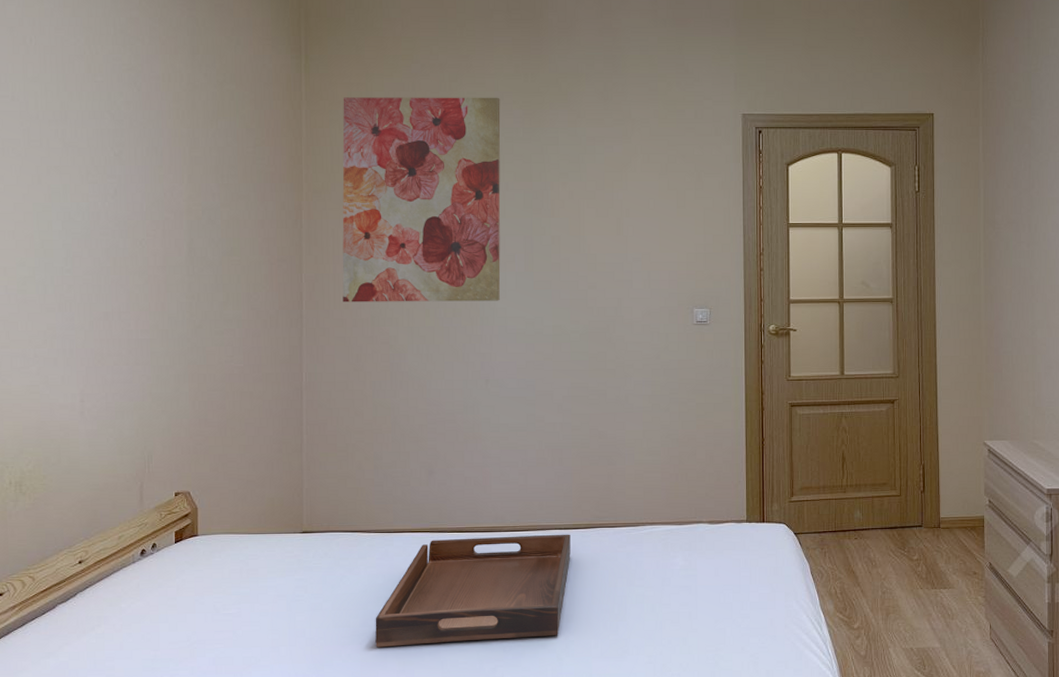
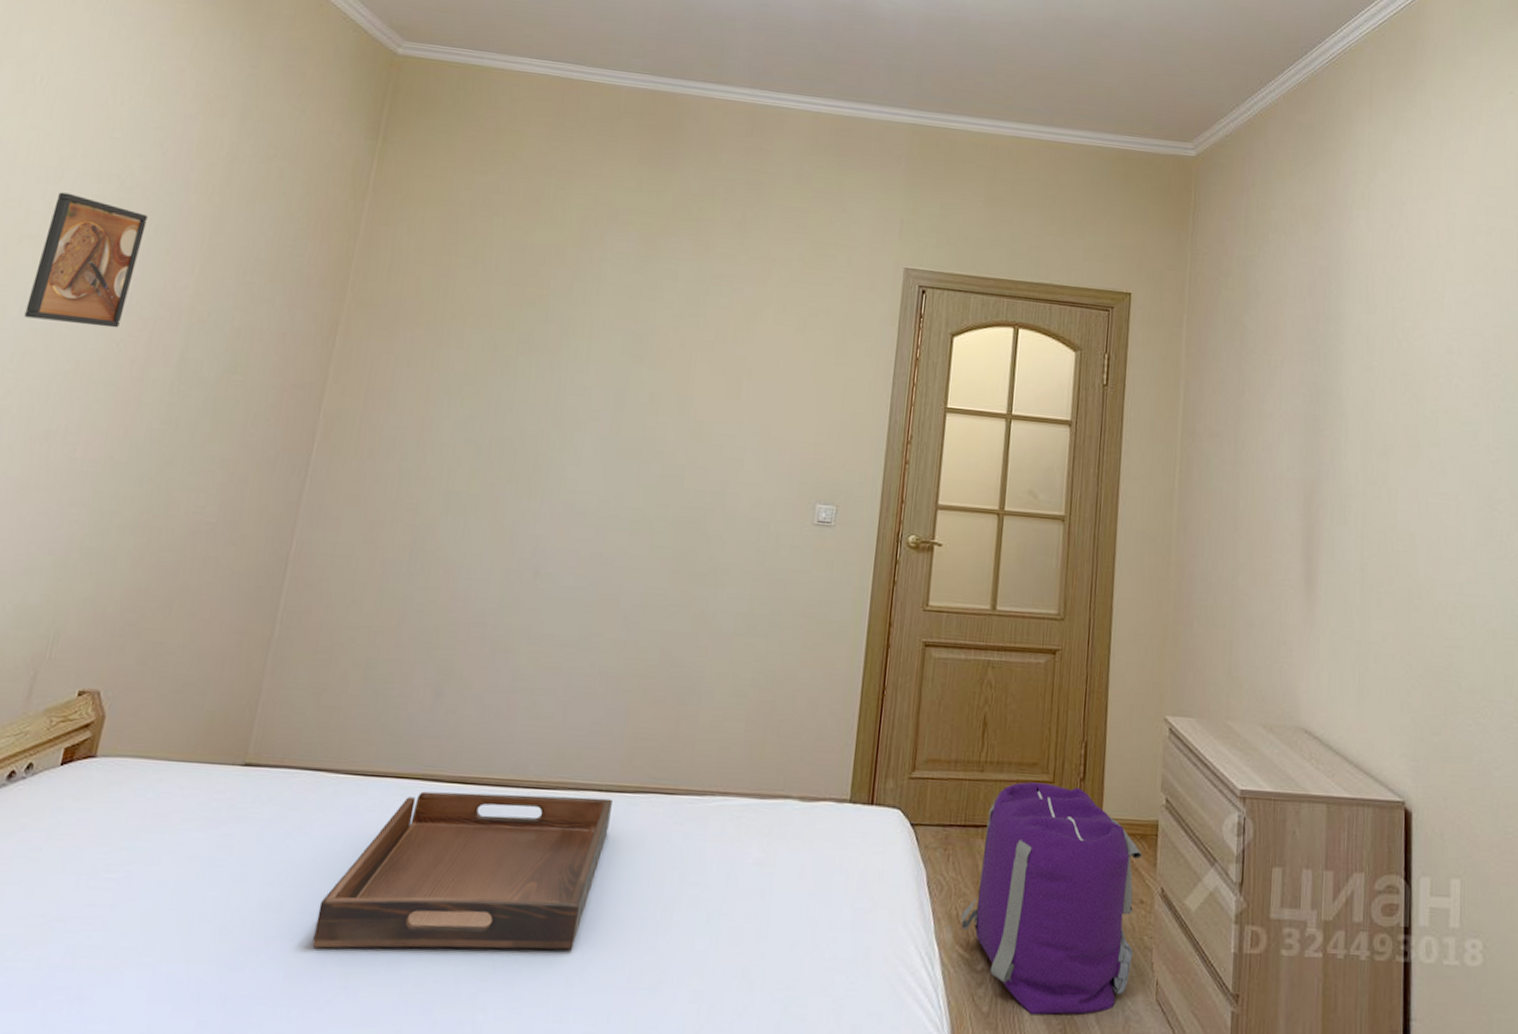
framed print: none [66,130,139,231] -> present [24,192,148,328]
wall art: present [342,97,501,303] -> none [367,192,614,469]
backpack: none [839,496,973,655] -> present [961,782,1143,1015]

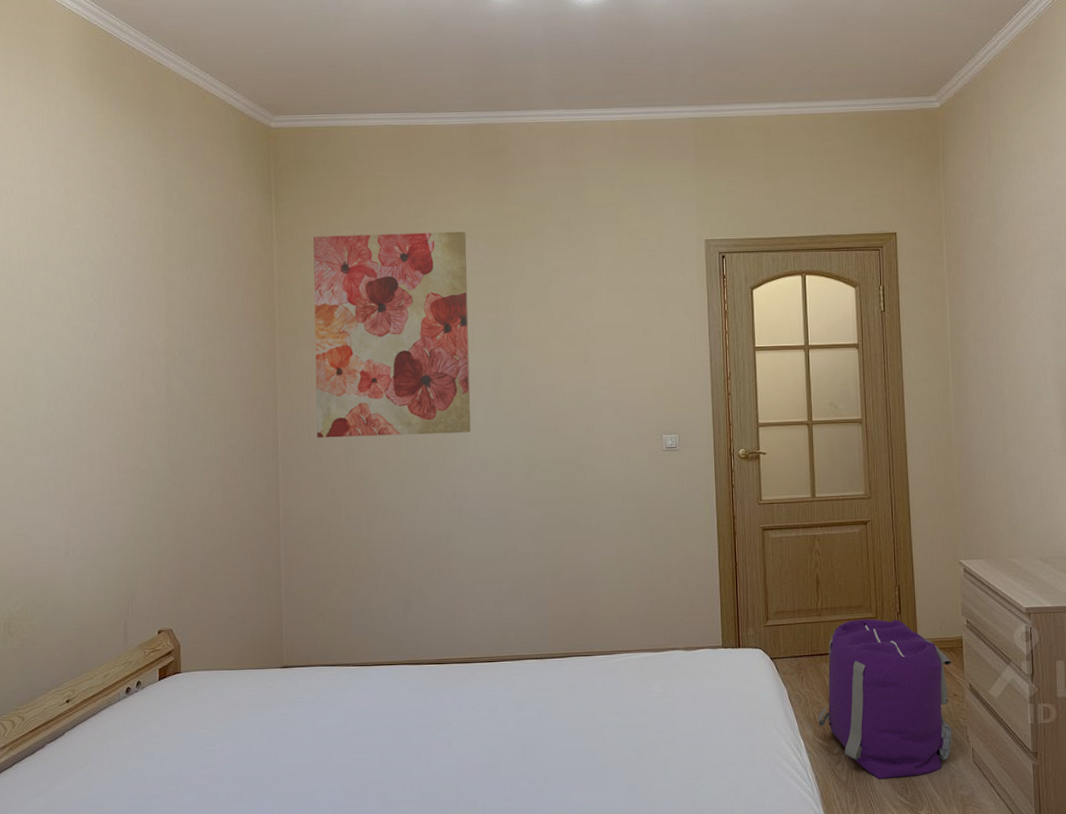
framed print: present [24,192,148,328] -> none [48,277,118,375]
serving tray: present [312,791,613,950] -> none [356,663,548,781]
wall art: none [367,192,614,469] -> present [313,231,471,438]

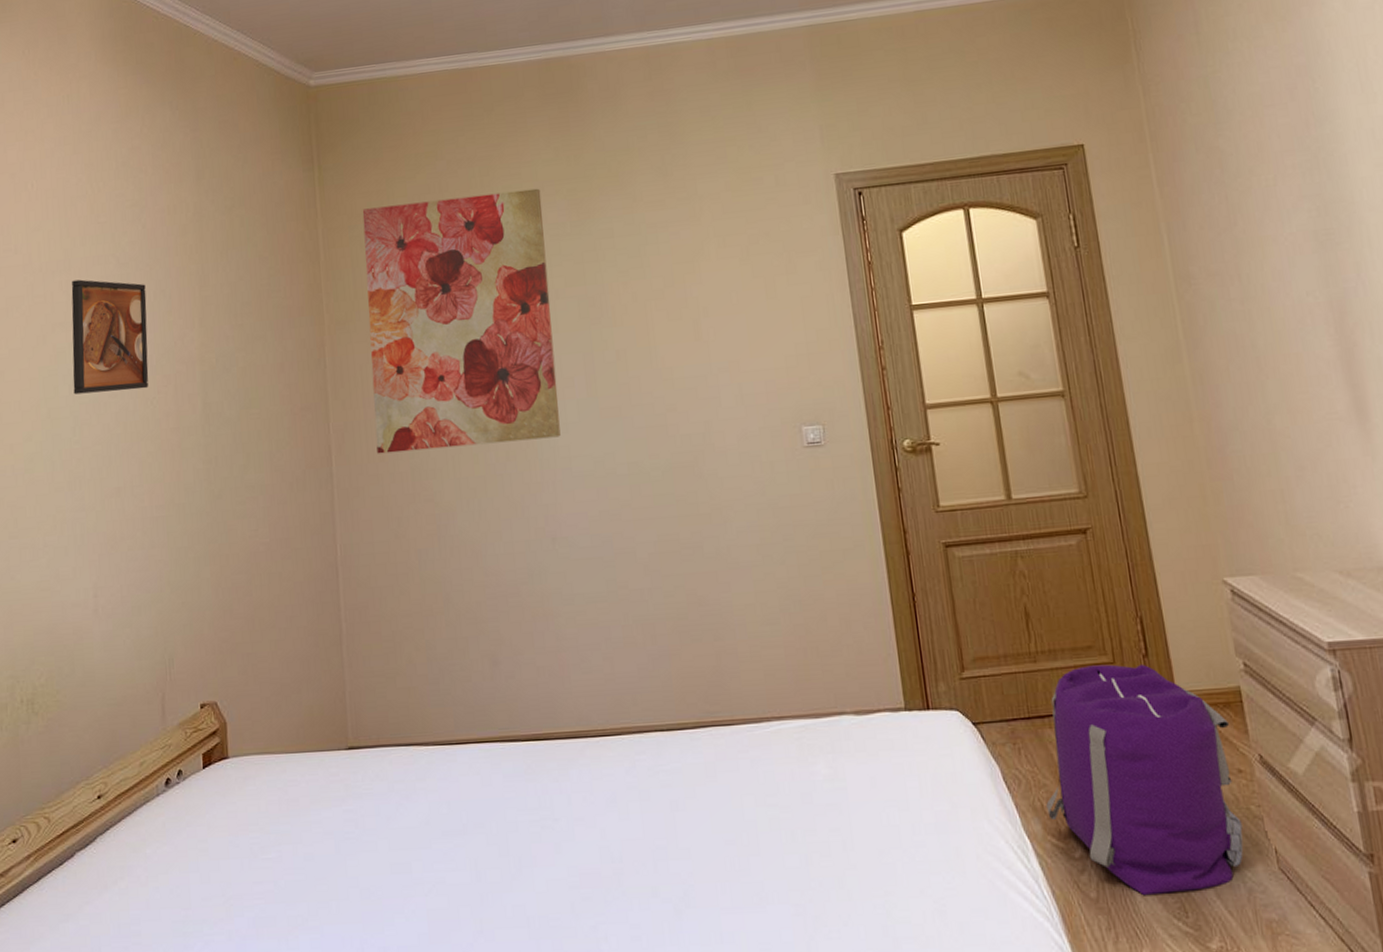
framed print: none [48,277,118,375] -> present [71,279,149,395]

